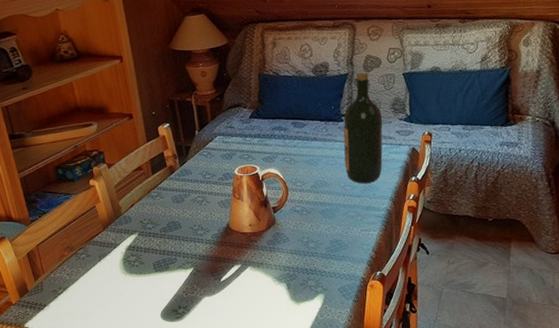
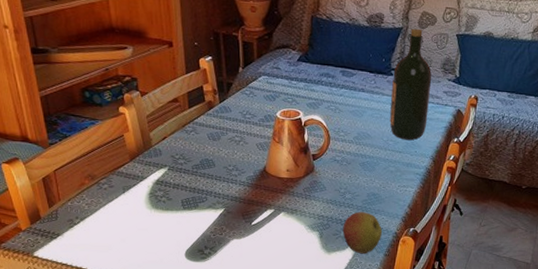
apple: none [309,259,349,302] -> present [342,211,382,254]

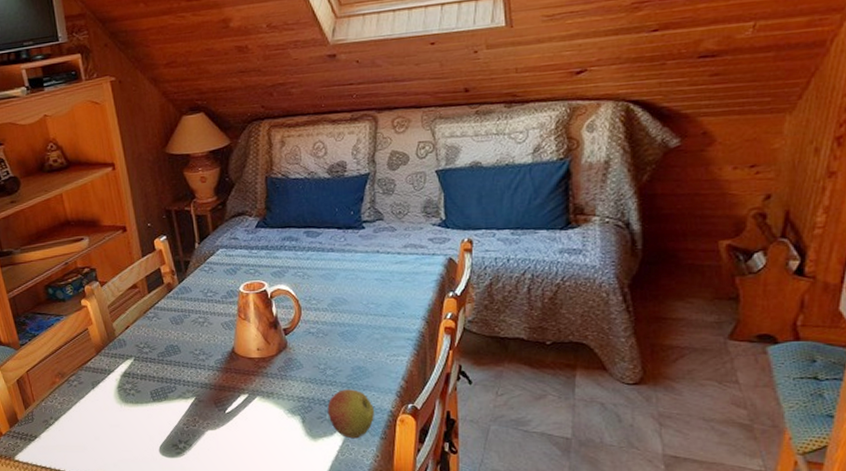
wine bottle: present [390,28,432,141] -> none [365,171,413,301]

